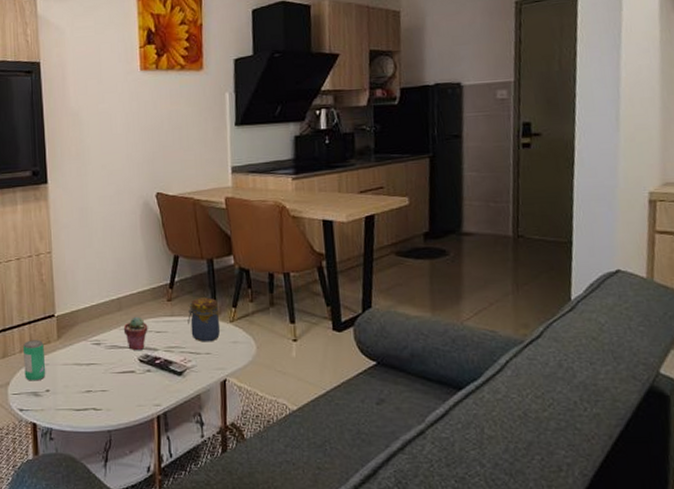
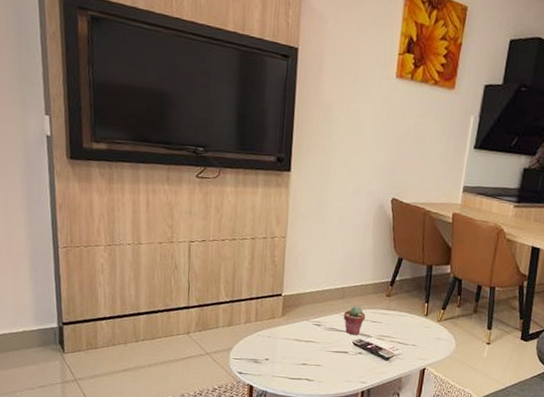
beverage can: present [23,340,46,381] -> none [247,313,268,350]
jar: present [188,297,221,342] -> none [401,297,430,336]

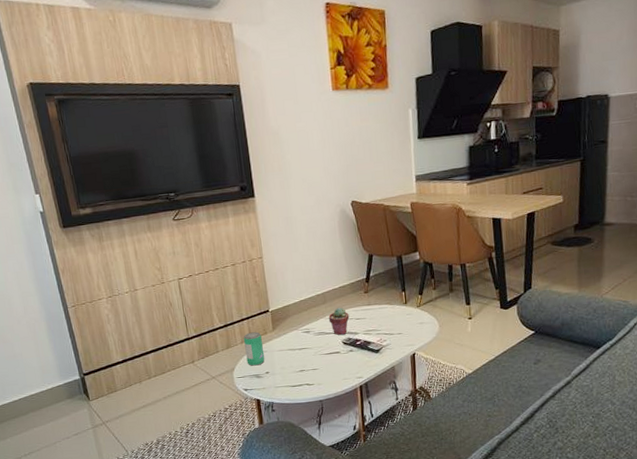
beverage can: none [247,313,268,350] -> present [244,332,265,366]

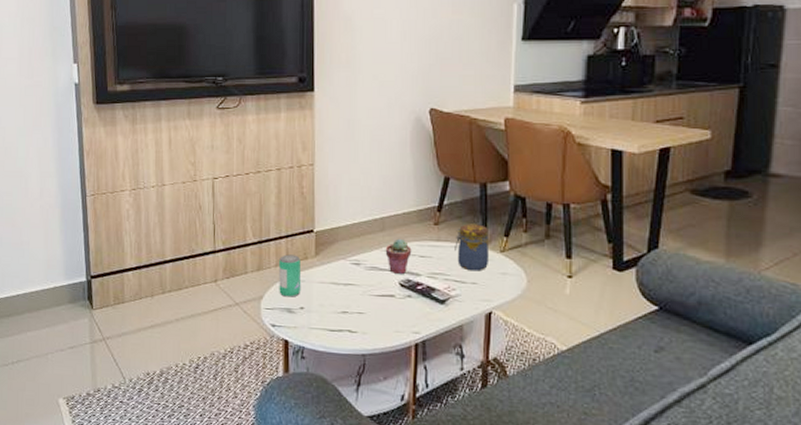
jar: none [382,288,409,325] -> present [455,224,490,271]

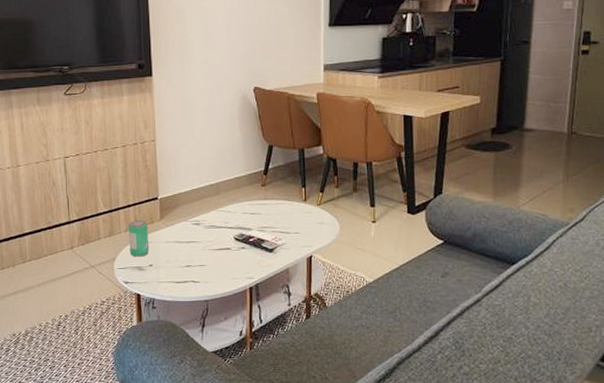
potted succulent: present [385,238,412,275] -> none [221,199,244,231]
jar: present [455,224,490,271] -> none [279,183,309,223]

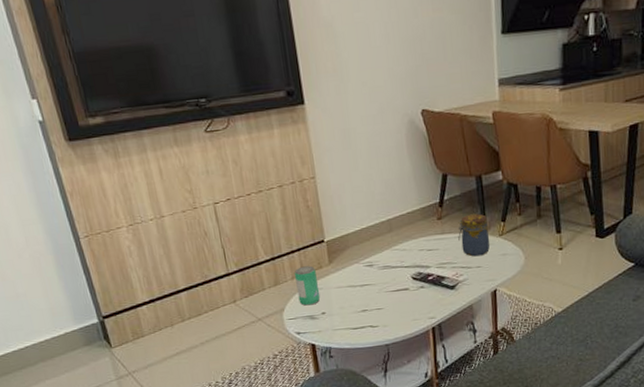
jar: none [279,183,309,223] -> present [458,213,490,257]

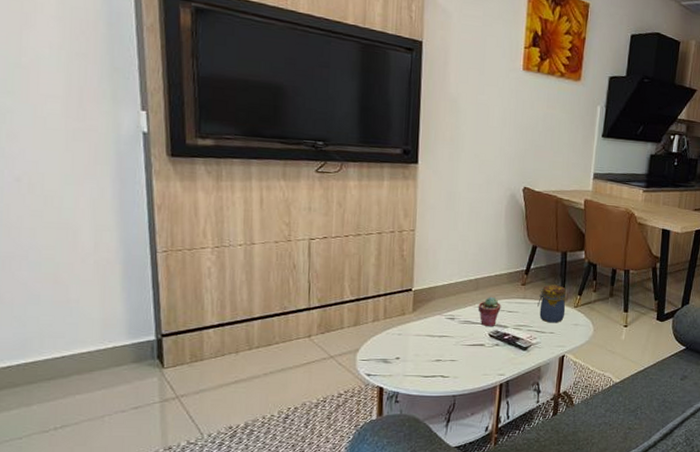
beverage can: present [294,266,321,306] -> none [375,311,398,349]
potted succulent: none [395,236,420,269] -> present [478,296,501,327]

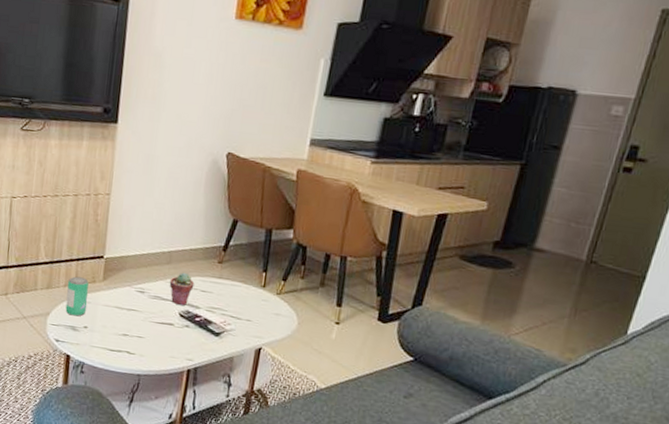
beverage can: none [375,311,398,349] -> present [65,276,89,317]
jar: present [537,284,566,323] -> none [234,265,268,310]

